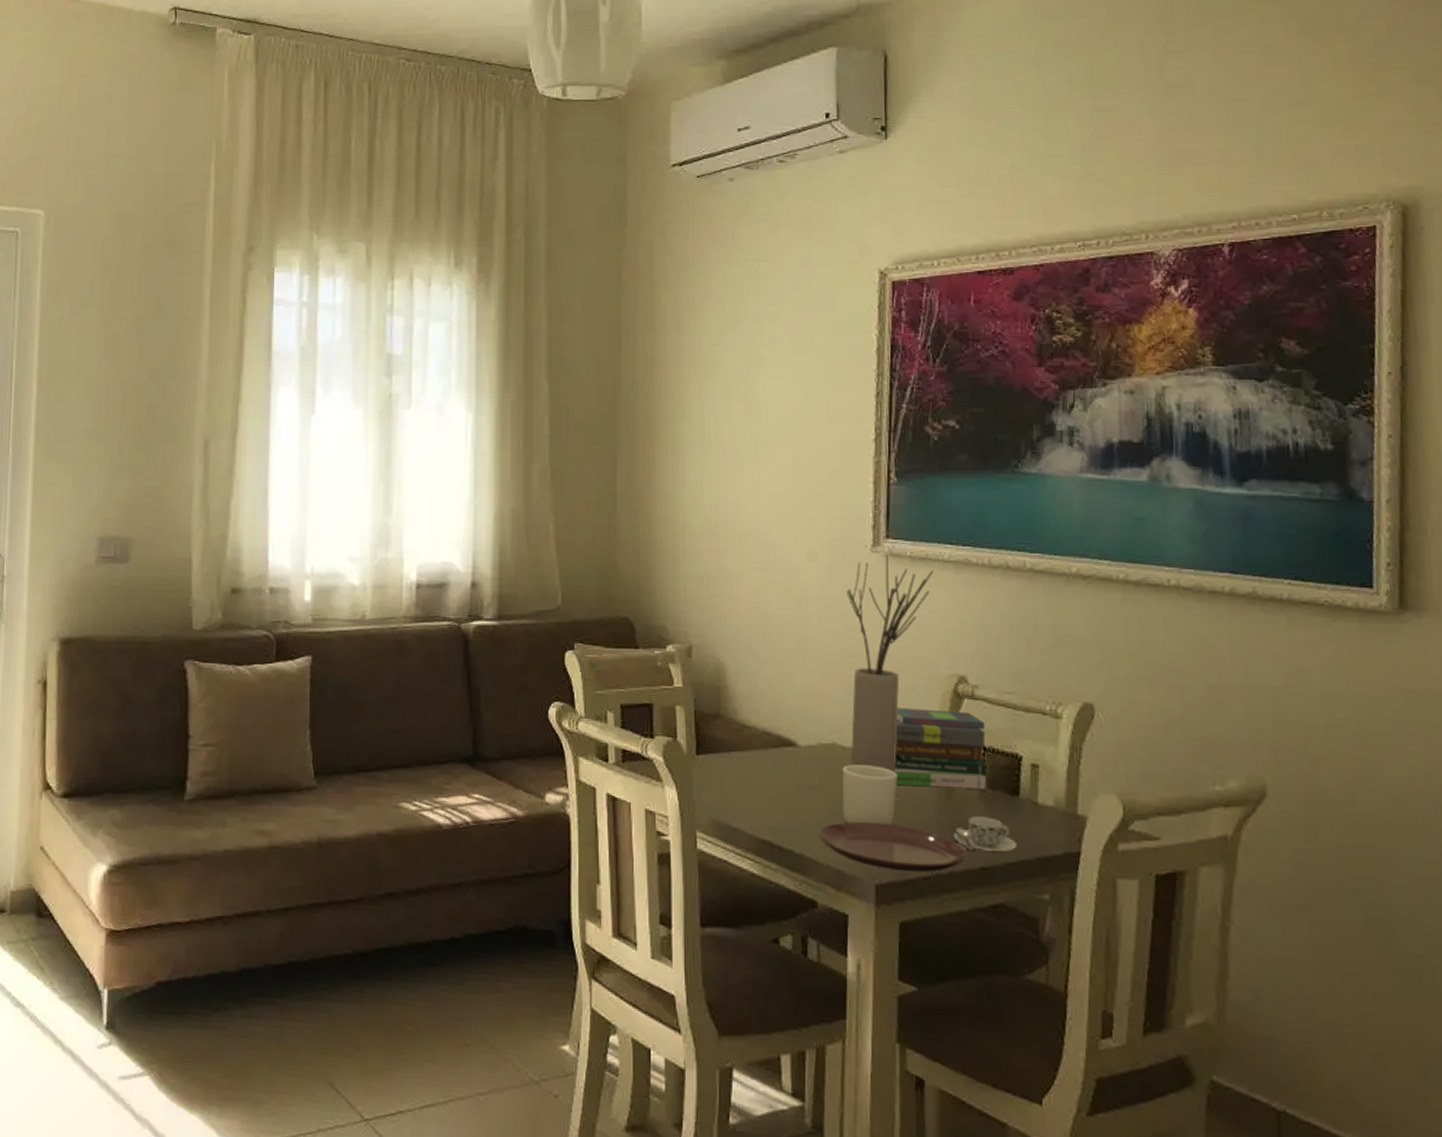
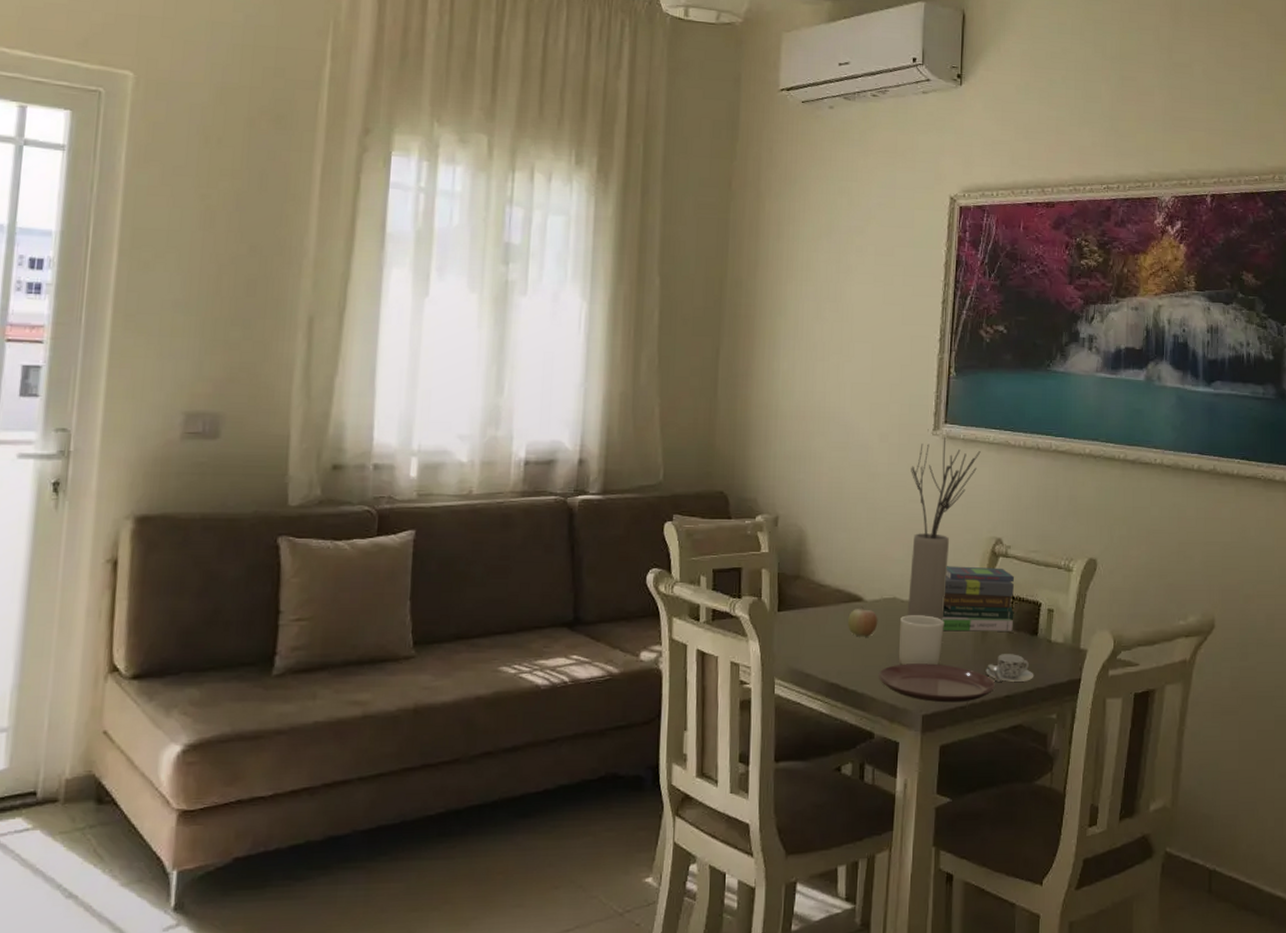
fruit: none [778,749,816,788] -> present [847,604,878,637]

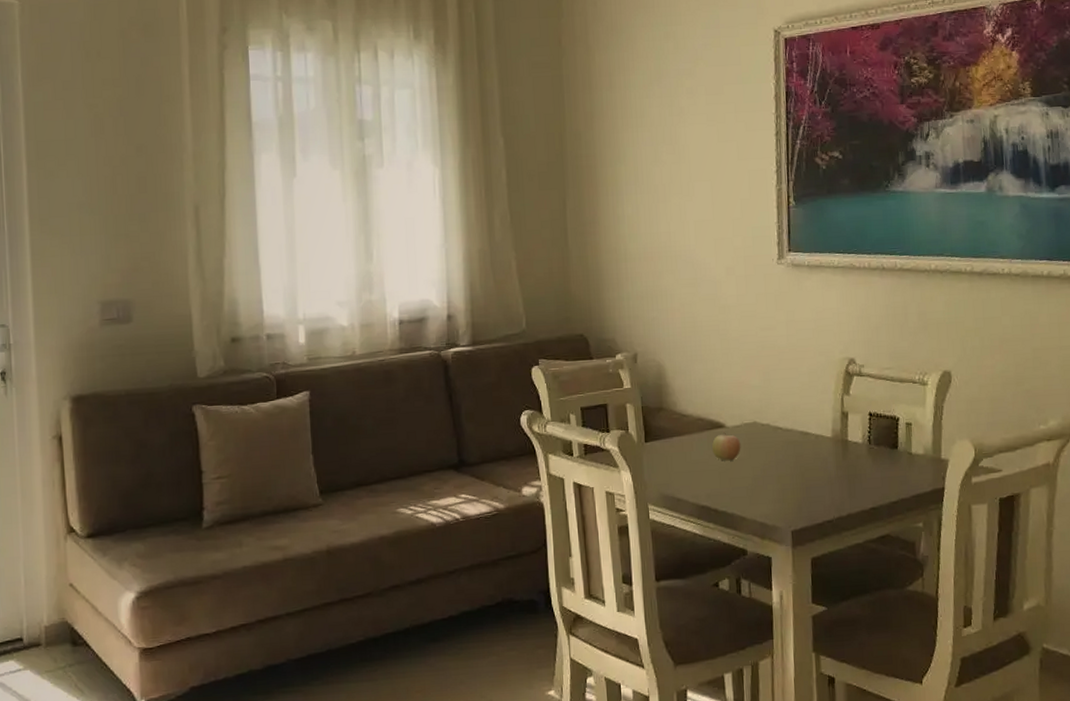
plate: present [878,663,996,703] -> none [745,481,861,518]
mug: present [898,615,944,666] -> none [761,436,806,485]
vase: present [907,437,981,620] -> none [759,265,827,440]
books: present [942,566,1015,631] -> none [802,386,873,450]
teacup: present [985,654,1034,682] -> none [849,468,898,495]

